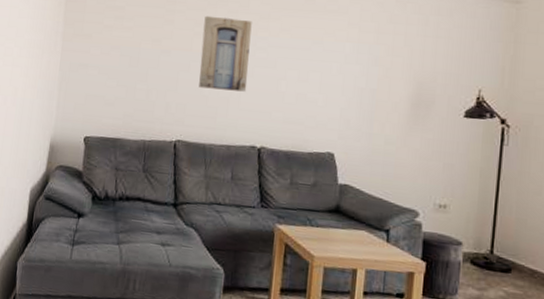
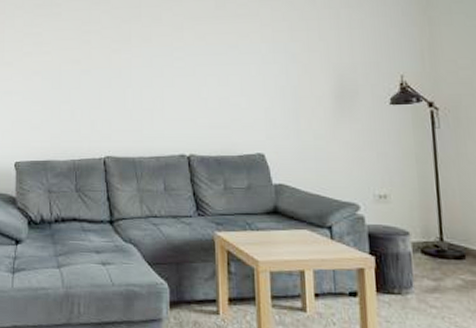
wall art: present [199,15,252,92] -> none [120,32,169,103]

